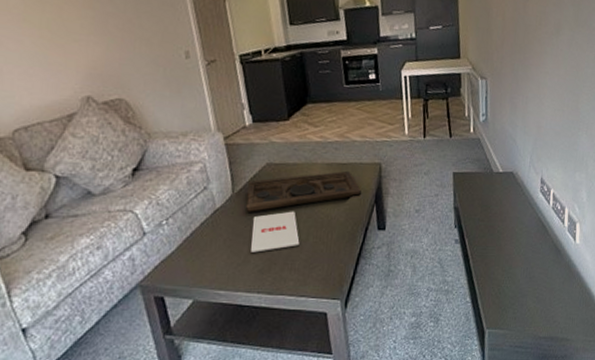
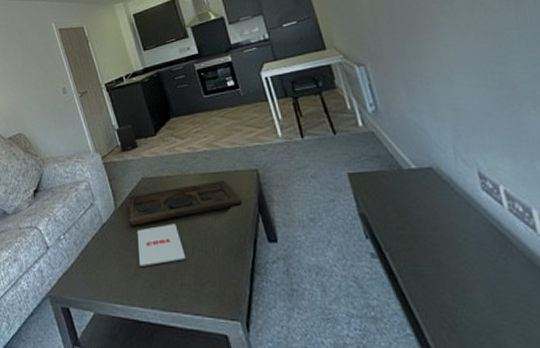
pedal bin: none [244,104,267,134] -> present [116,124,137,152]

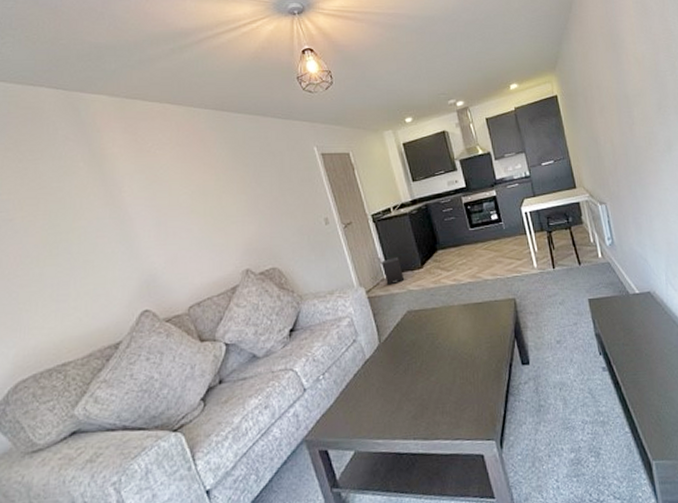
decorative tray: present [128,179,242,226] -> none [393,309,500,360]
magazine: present [137,224,186,266] -> none [400,354,448,399]

